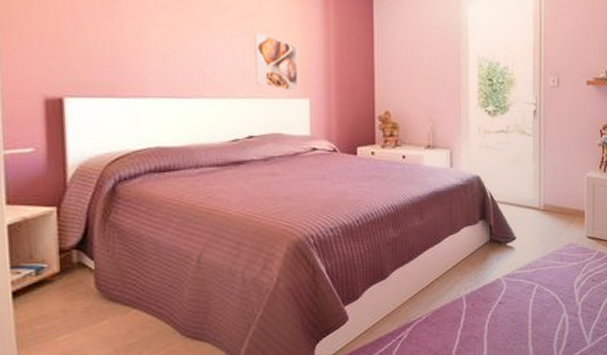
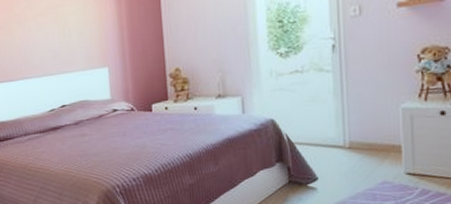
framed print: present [254,32,299,93] -> none [60,17,99,64]

